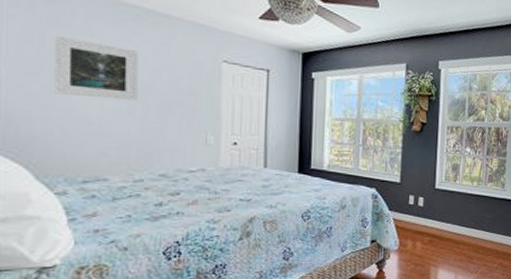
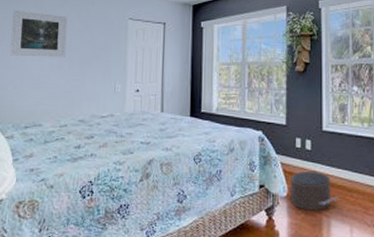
pouf: none [401,227,447,262] -> present [289,172,339,211]

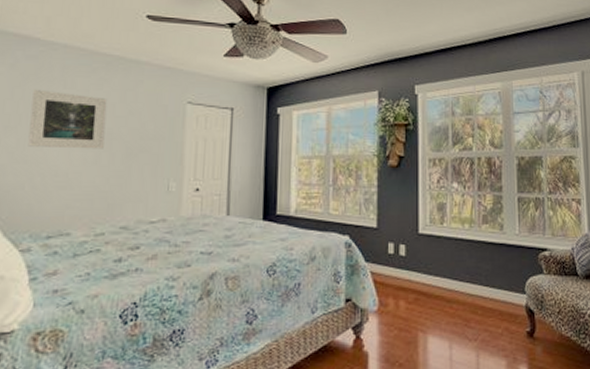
pouf: present [289,172,339,211] -> none [380,281,436,326]

